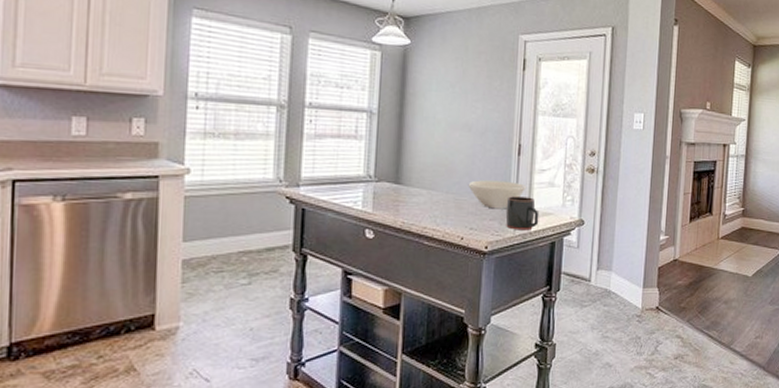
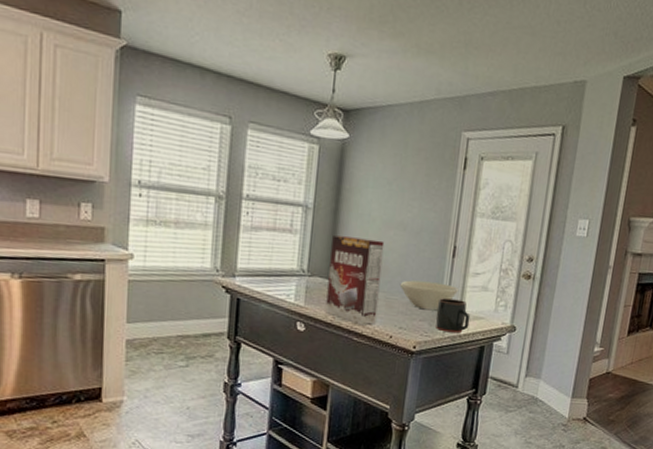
cereal box: none [394,139,451,229] -> present [325,235,385,326]

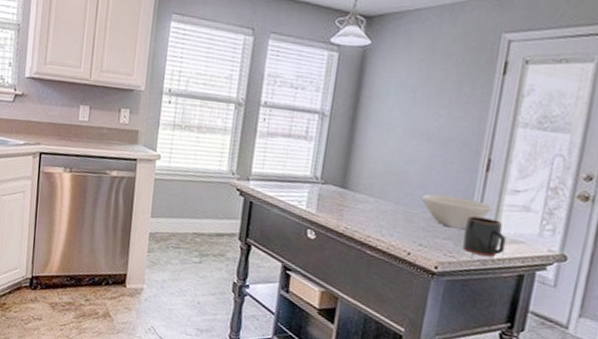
cereal box: present [325,235,385,326] -> none [337,143,406,239]

